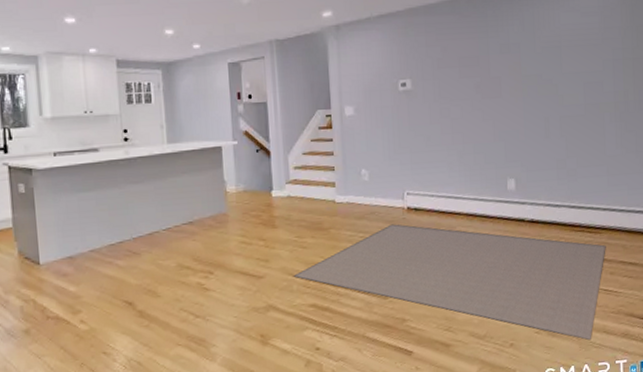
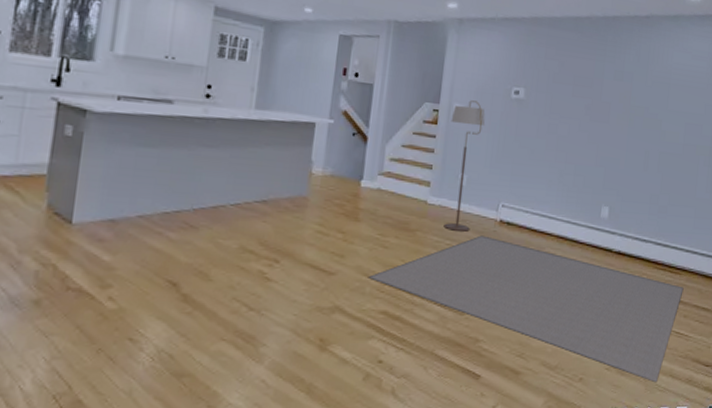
floor lamp: none [344,100,380,224] -> present [443,100,486,232]

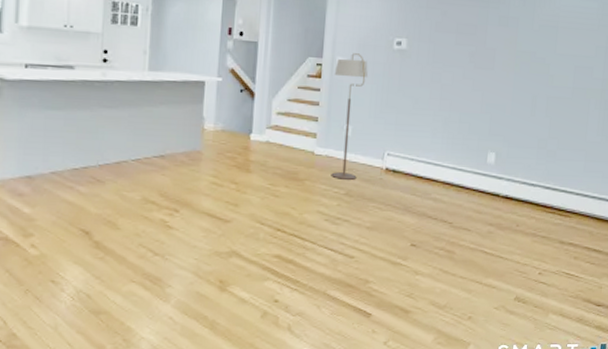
area rug: present [368,235,684,383] -> none [261,183,574,322]

